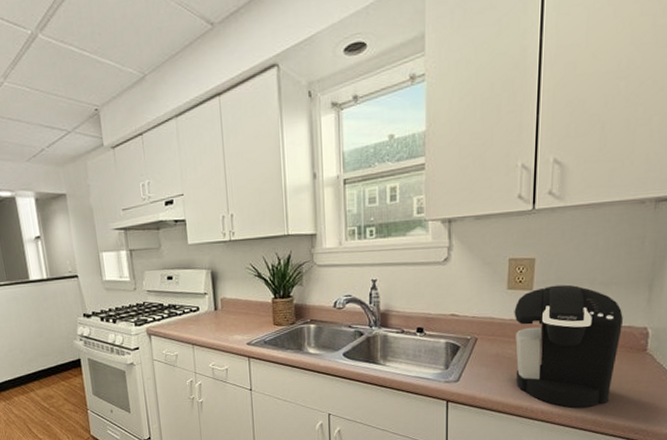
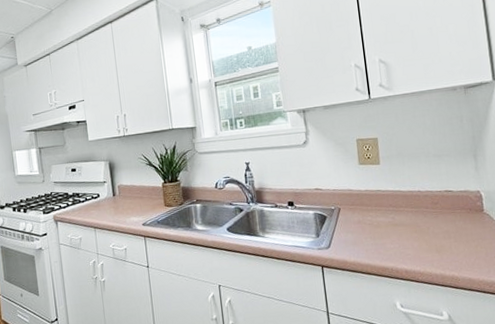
coffee maker: present [514,284,623,408] -> none [367,158,461,266]

